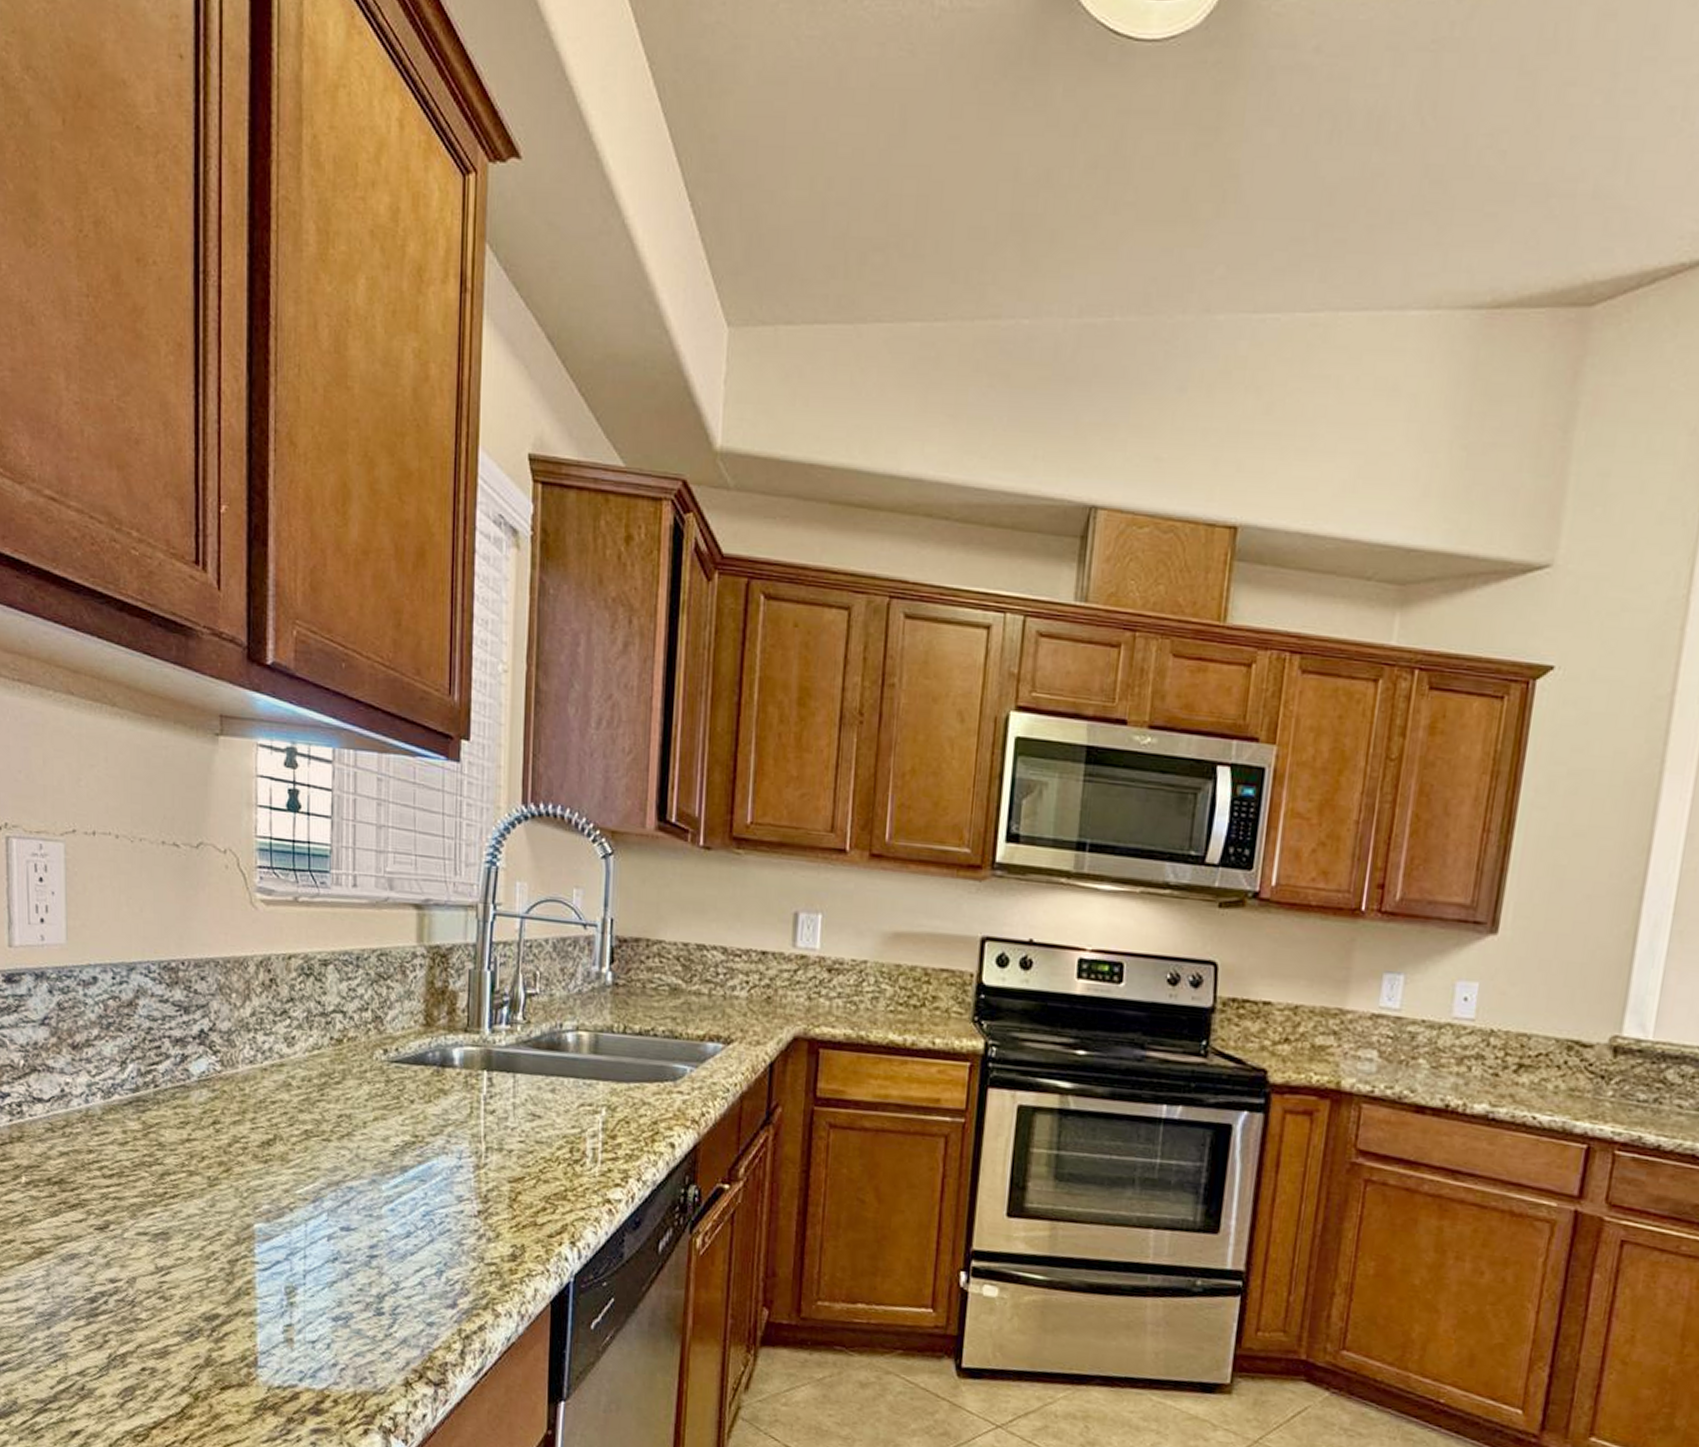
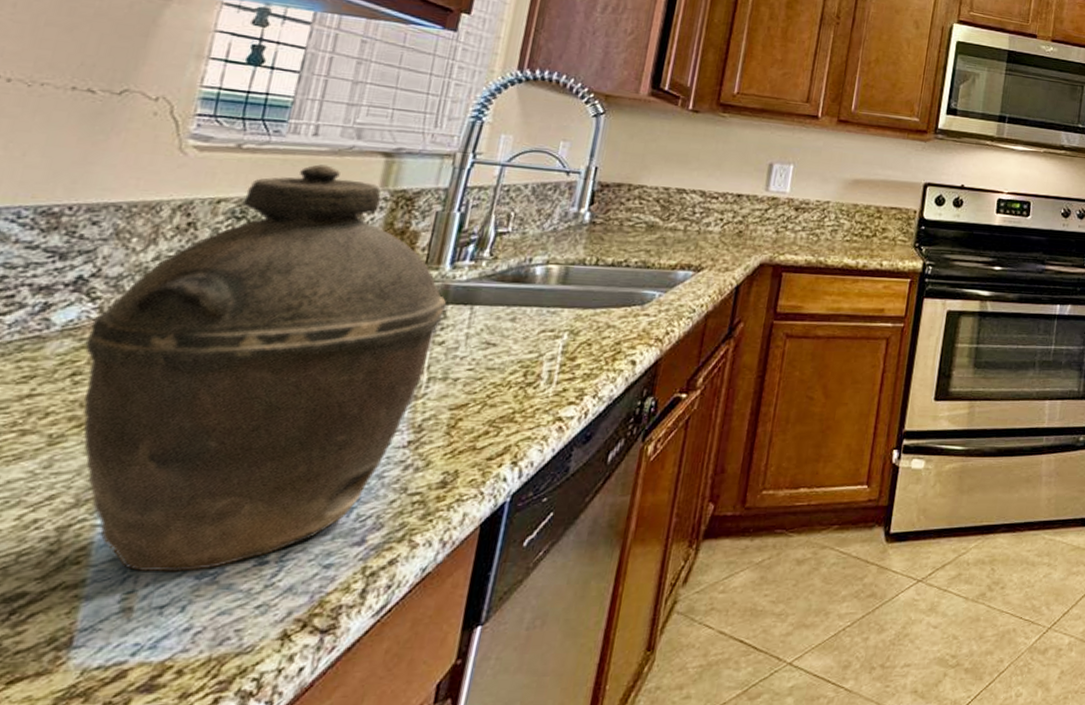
kettle: none [217,918,492,1314] -> present [82,164,447,574]

